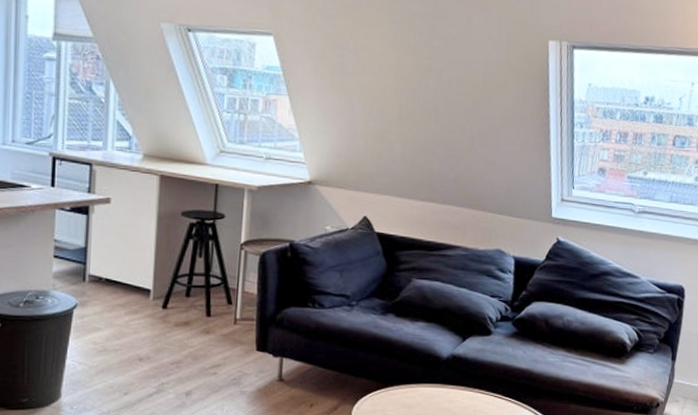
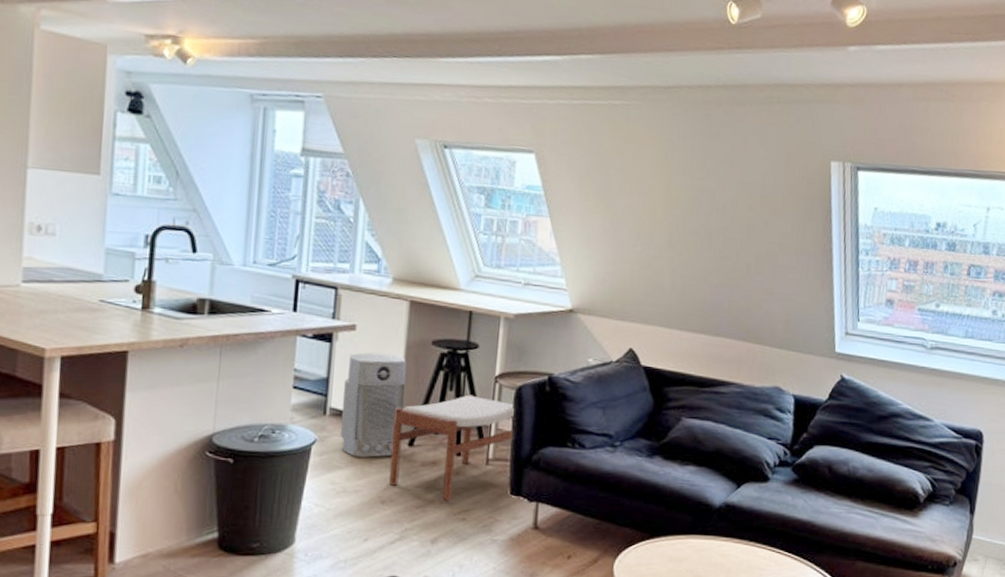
air purifier: none [98,223,159,319] -> present [339,352,407,458]
ottoman: none [146,261,261,357] -> present [389,394,516,501]

